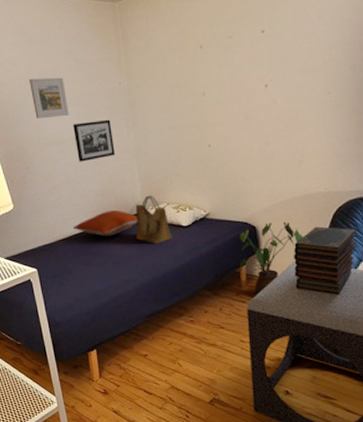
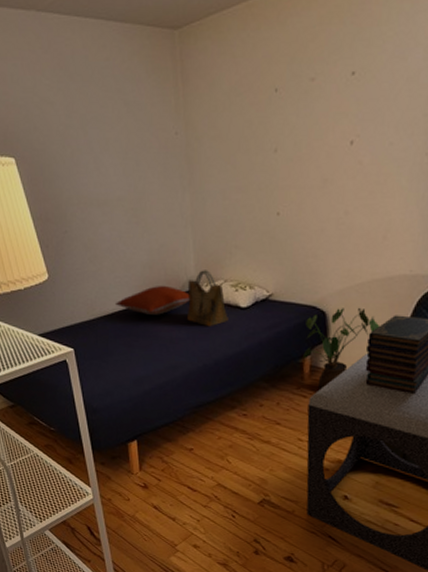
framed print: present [30,77,69,119] -> none [69,123,115,173]
picture frame: present [73,119,115,162] -> none [119,177,167,227]

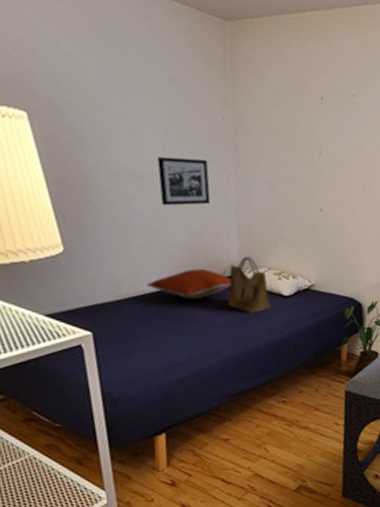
picture frame: none [119,177,167,227] -> present [157,156,210,206]

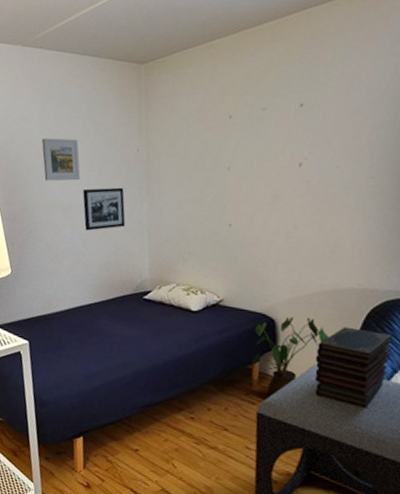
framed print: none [101,87,154,146] -> present [42,138,81,181]
pillow: present [146,268,232,299] -> none [71,285,143,314]
grocery bag: present [227,256,271,314] -> none [138,273,179,328]

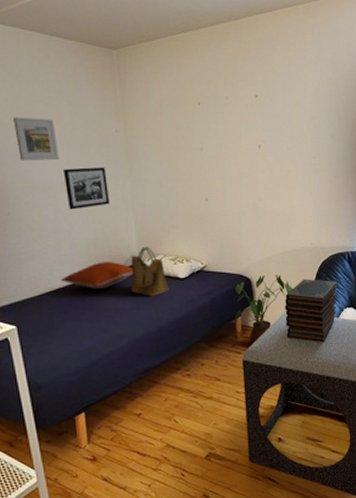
pillow: none [71,285,143,314] -> present [60,261,133,289]
grocery bag: none [138,273,179,328] -> present [130,246,169,297]

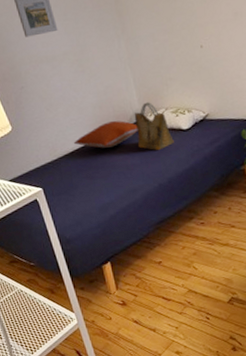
picture frame: present [64,167,109,210] -> none [63,30,108,76]

